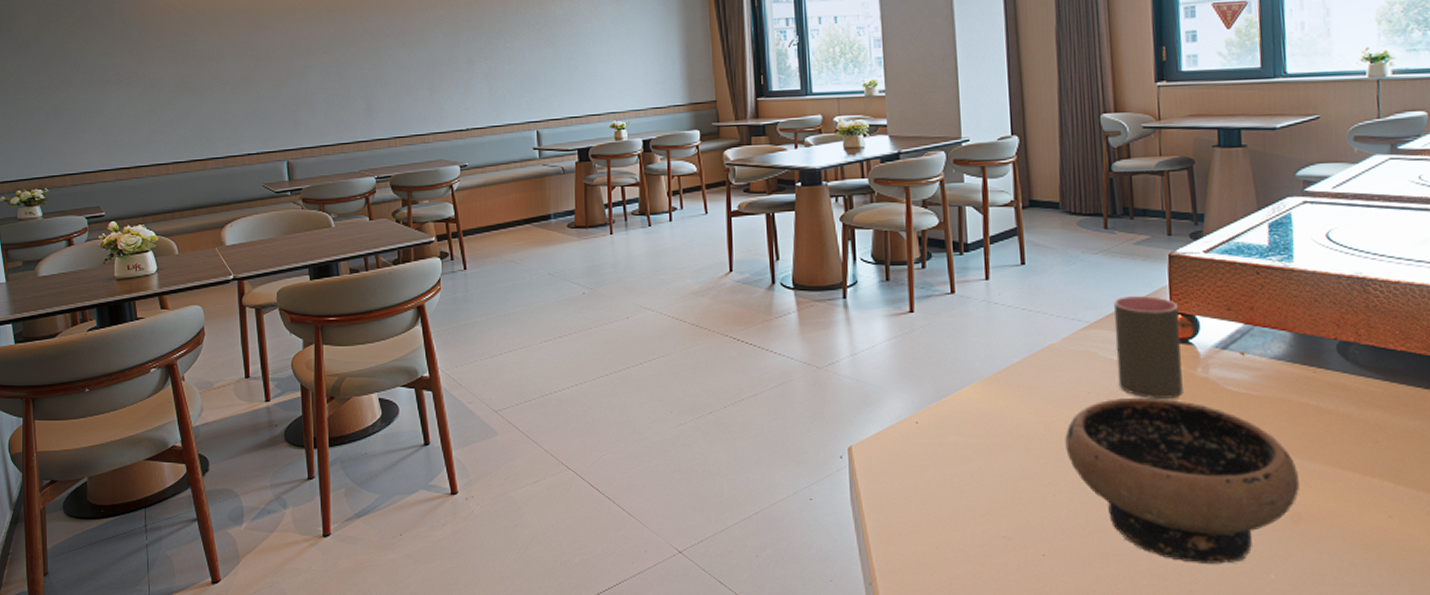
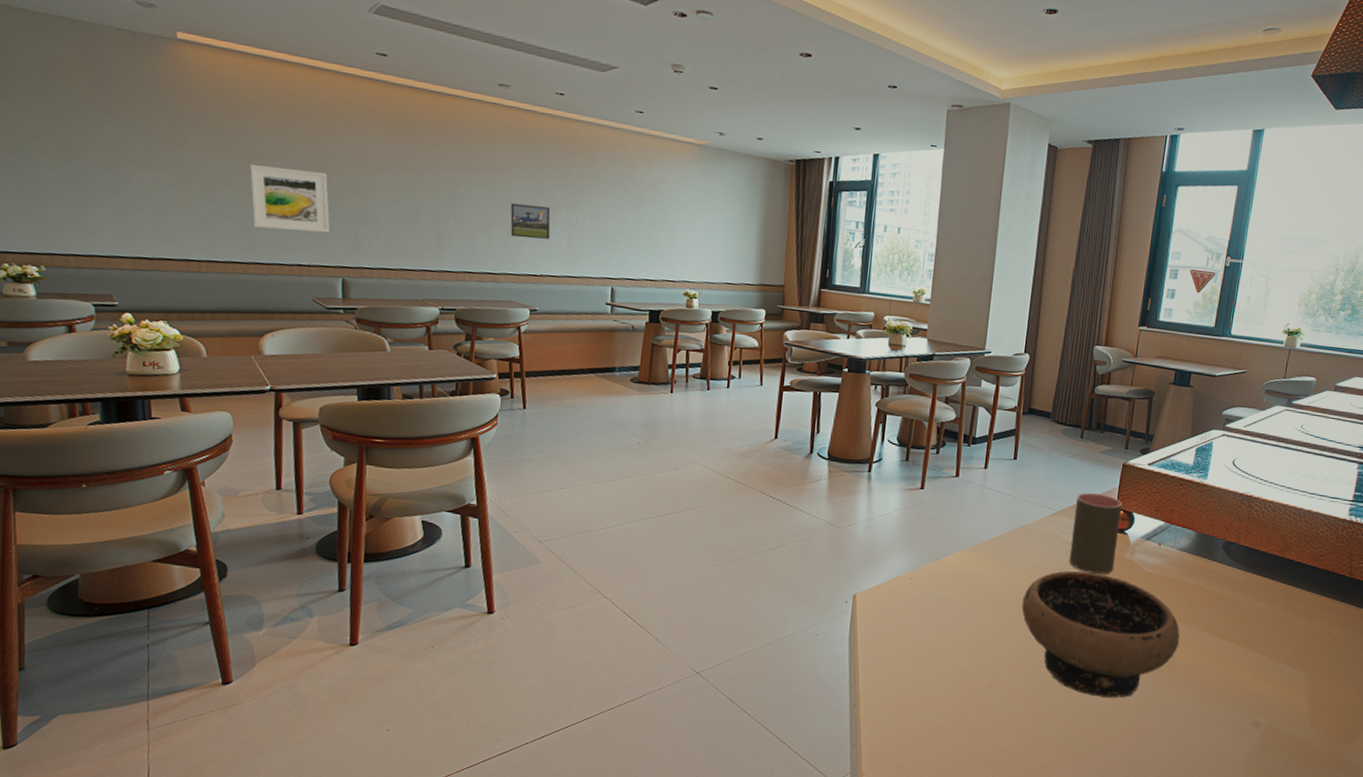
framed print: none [202,63,272,124] -> present [250,164,330,233]
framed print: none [432,60,471,95] -> present [510,203,551,239]

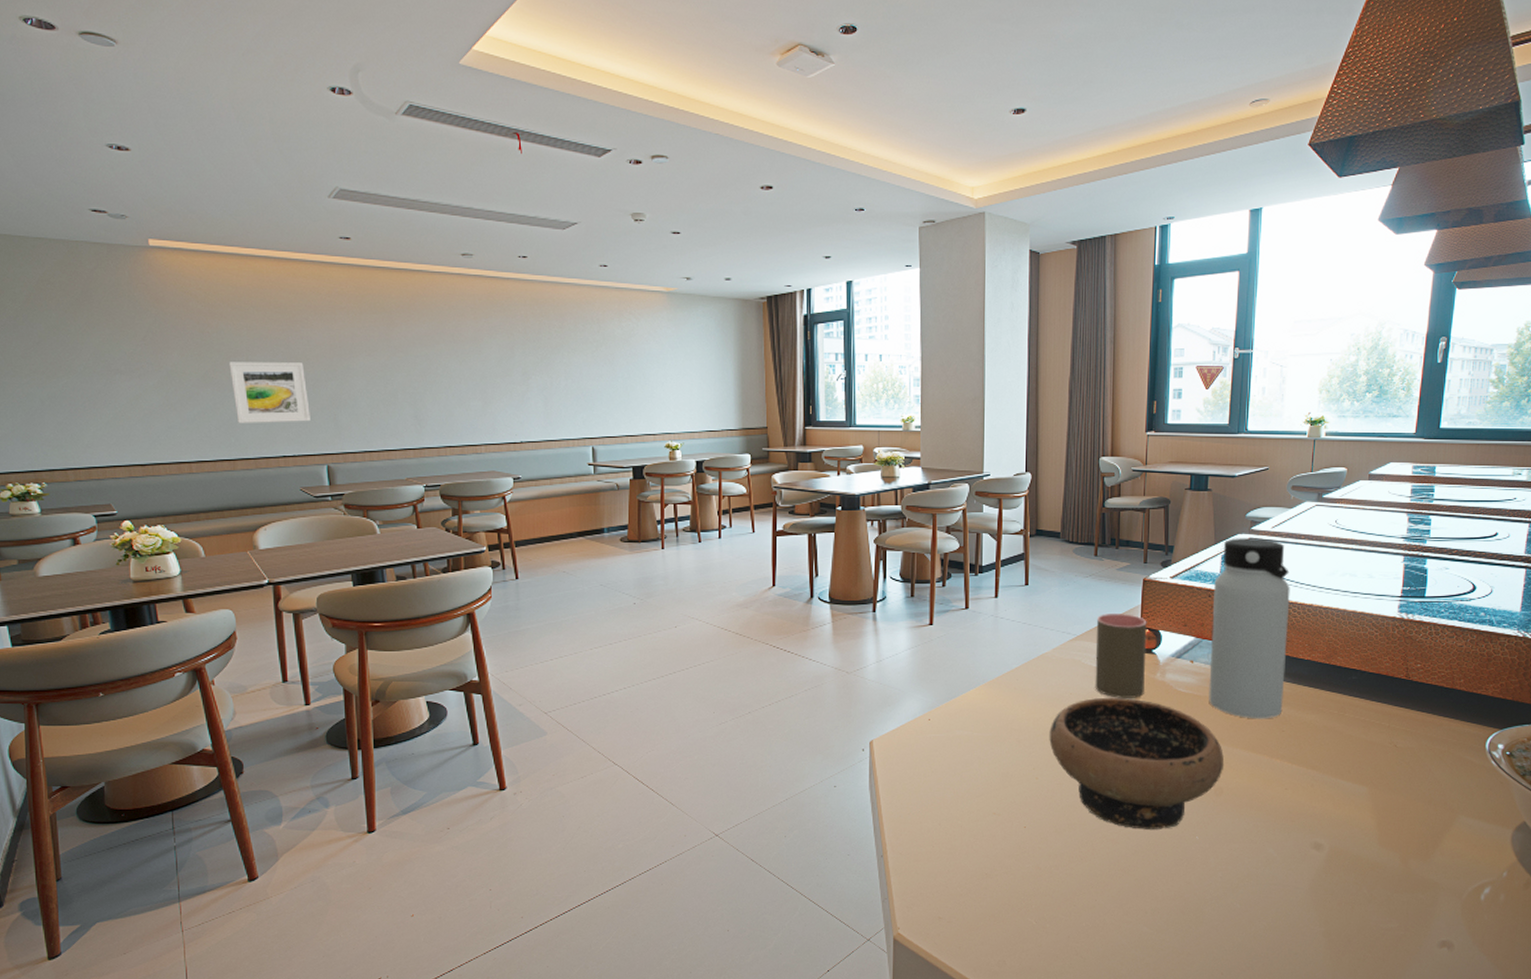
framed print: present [510,203,551,239] -> none [485,372,526,406]
water bottle: none [1171,433,1256,603] -> present [1209,538,1290,719]

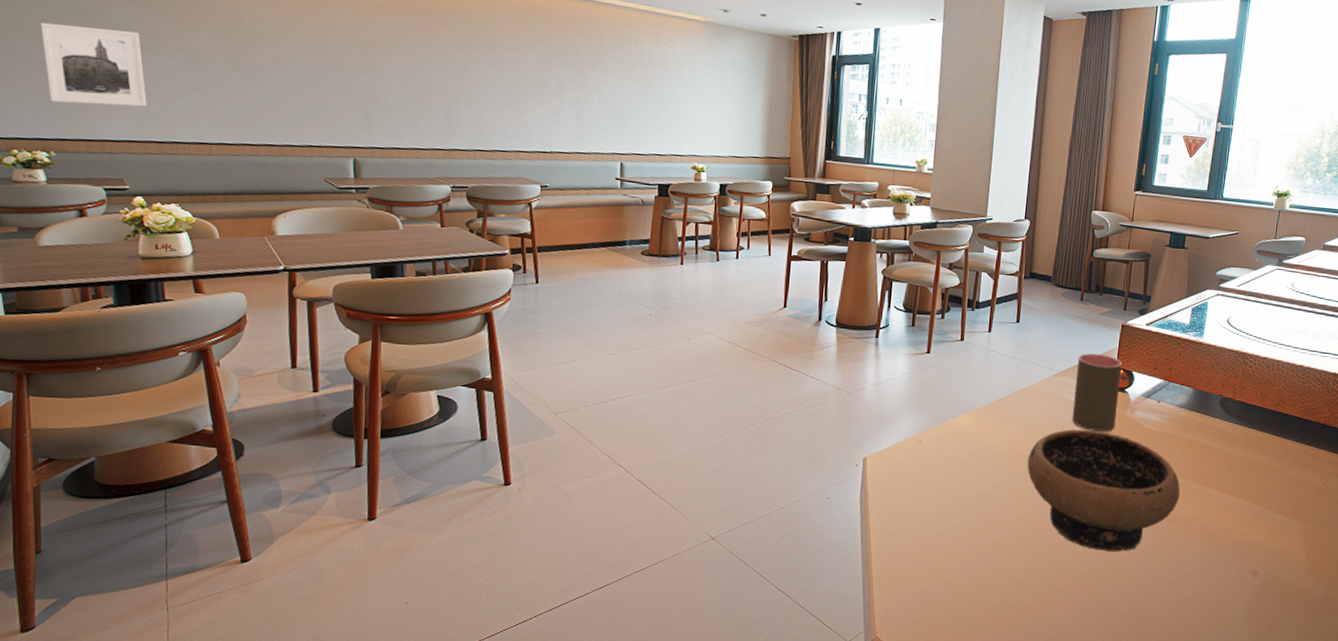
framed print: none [25,356,128,434] -> present [41,22,147,107]
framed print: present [229,362,310,423] -> none [259,48,340,114]
water bottle: present [1209,538,1290,719] -> none [1171,293,1249,457]

